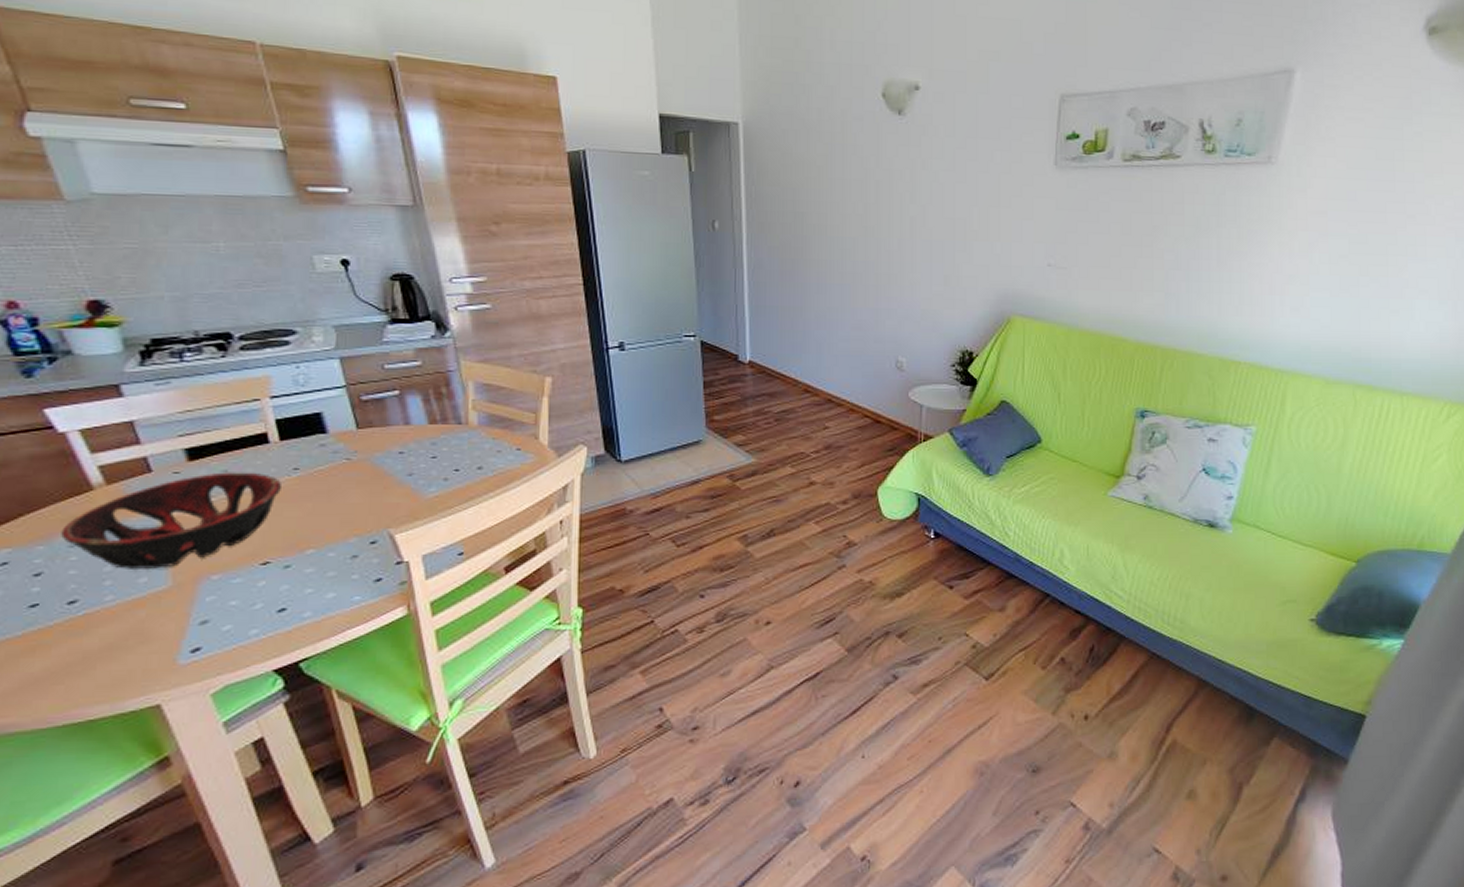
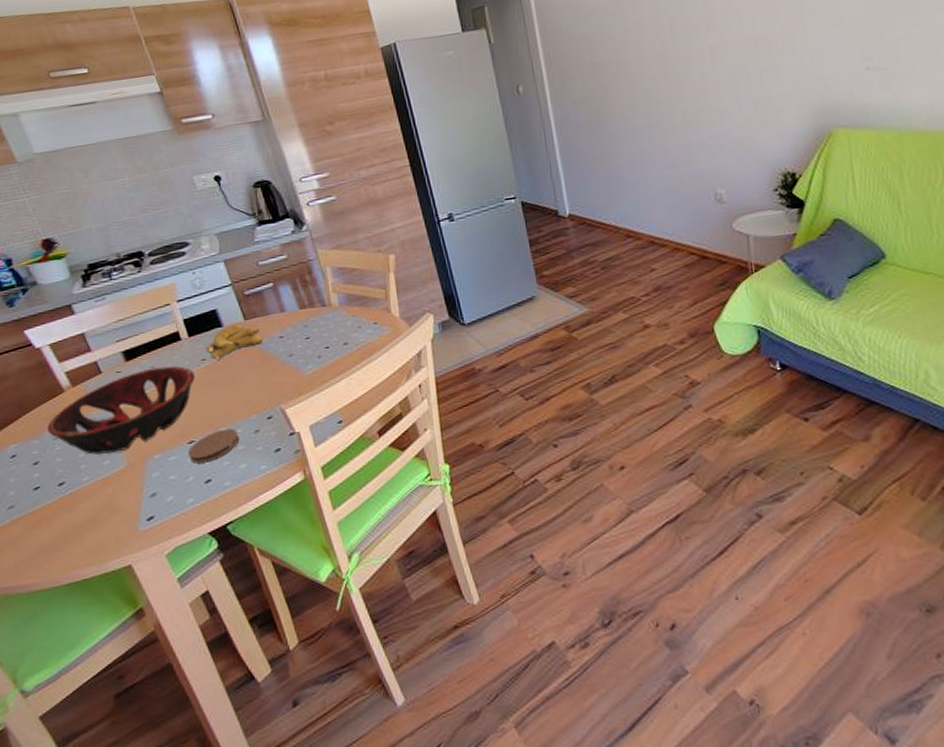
coaster: none [258,551,331,589] -> present [187,428,240,464]
banana: none [300,432,376,472] -> present [205,324,262,361]

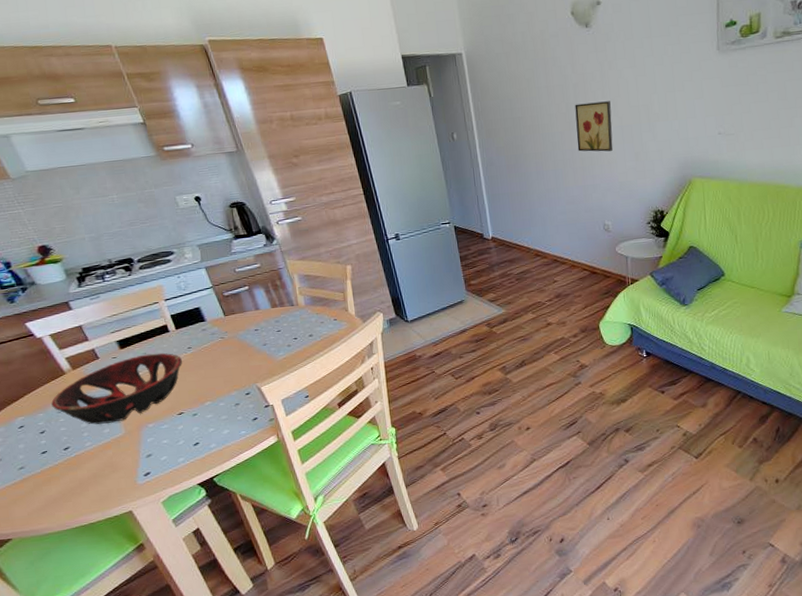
coaster: present [187,428,240,464] -> none [178,402,223,430]
banana: present [205,324,262,361] -> none [191,319,240,349]
wall art: none [671,35,724,101] -> present [574,101,614,152]

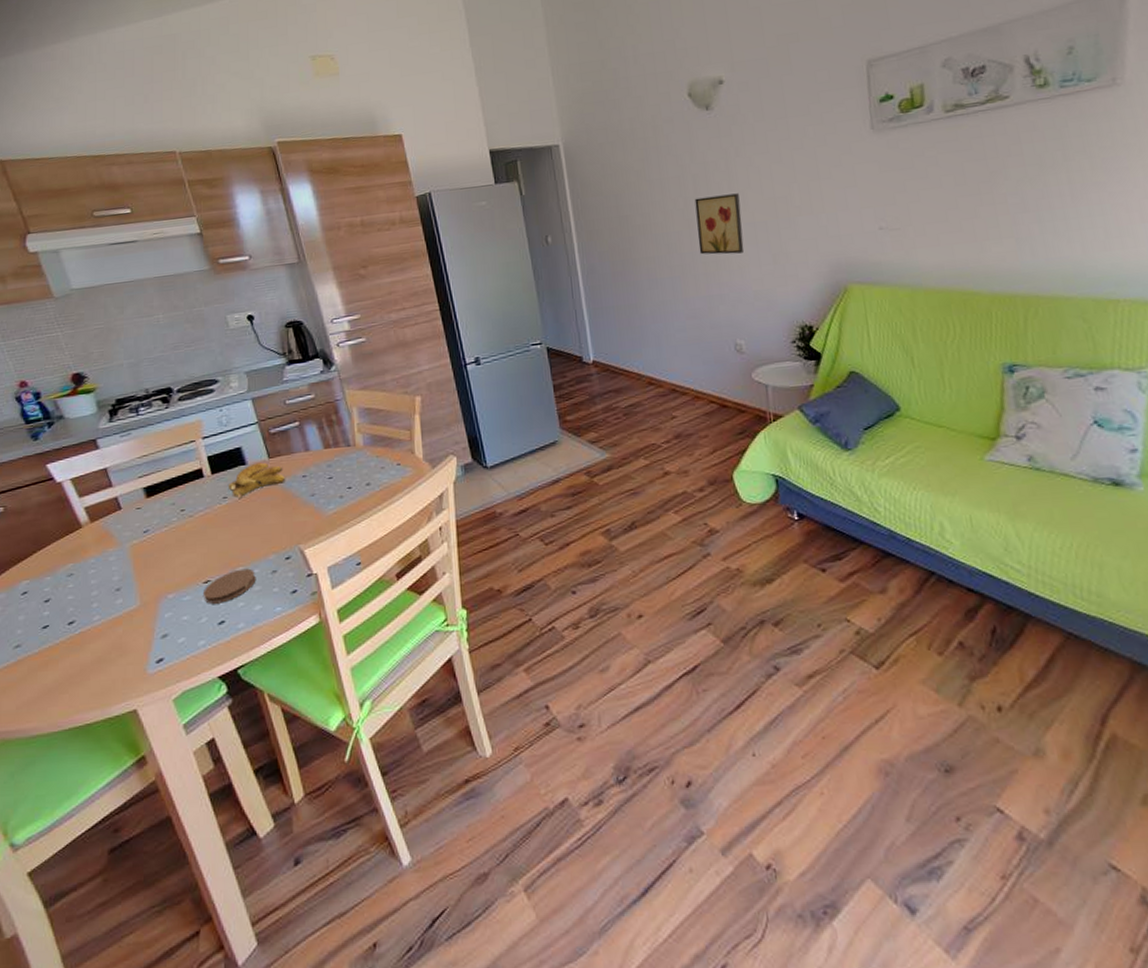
decorative bowl: present [51,352,182,425] -> none [62,503,215,593]
coaster: none [178,402,223,430] -> present [202,568,256,604]
banana: none [191,319,240,349] -> present [228,462,285,499]

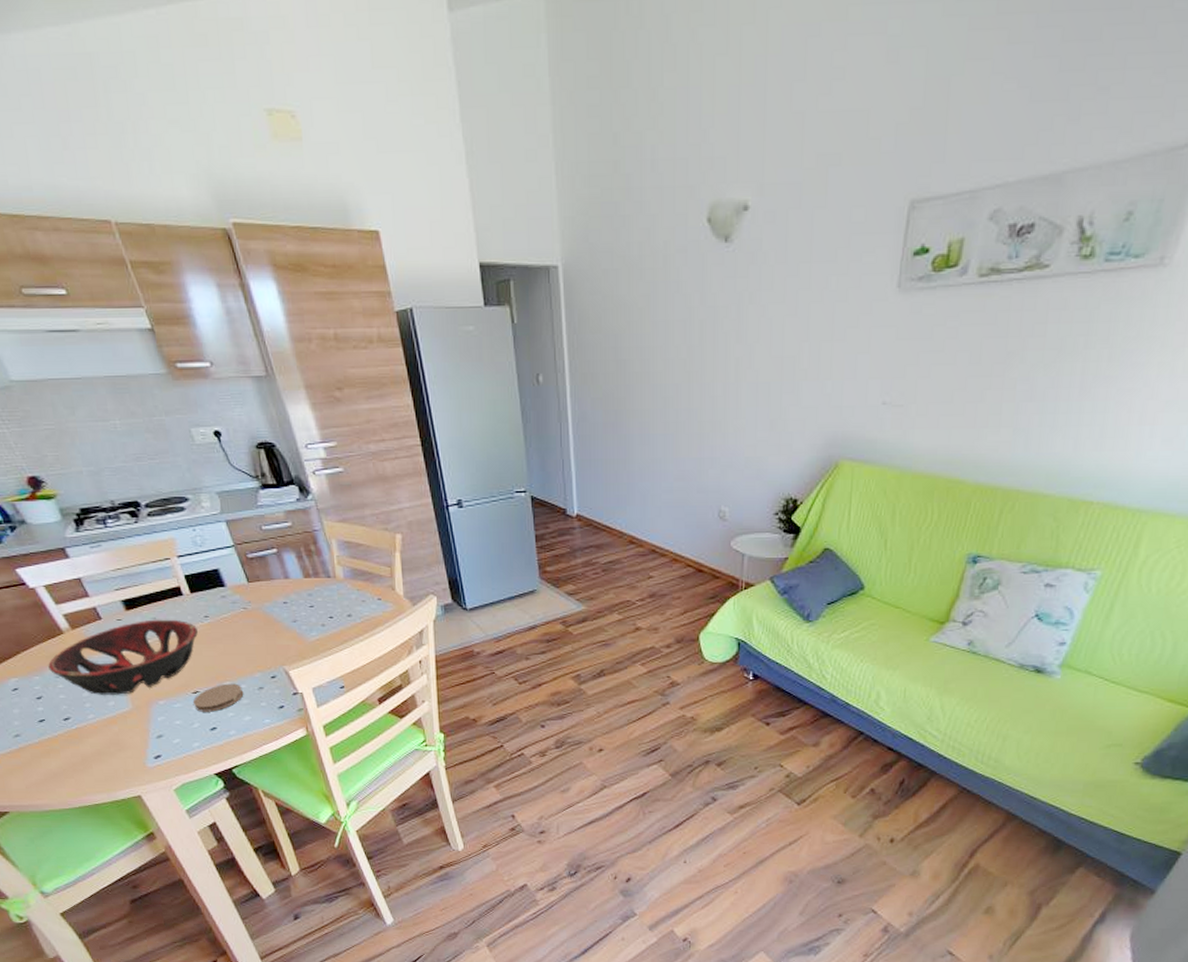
decorative bowl: none [62,503,215,593] -> present [48,619,198,695]
banana: present [228,462,285,499] -> none [208,586,266,619]
wall art: present [694,193,745,255] -> none [696,347,746,415]

